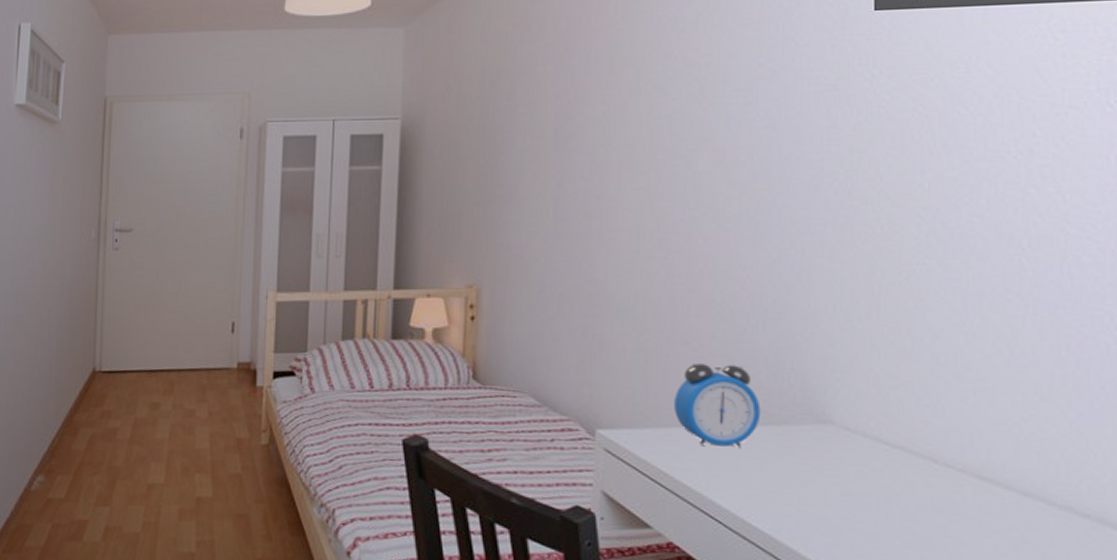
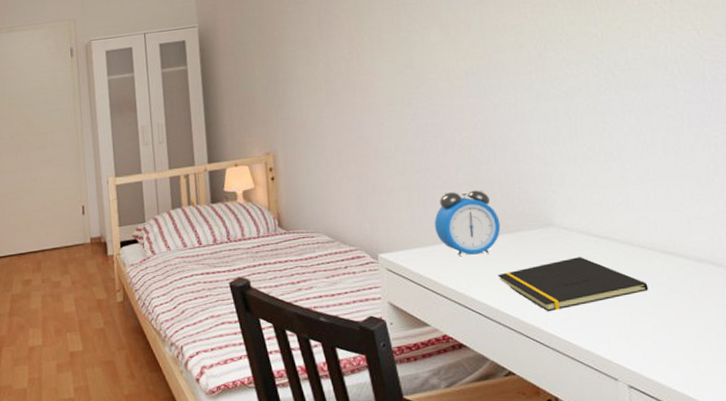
notepad: none [749,467,950,533] -> present [497,257,649,312]

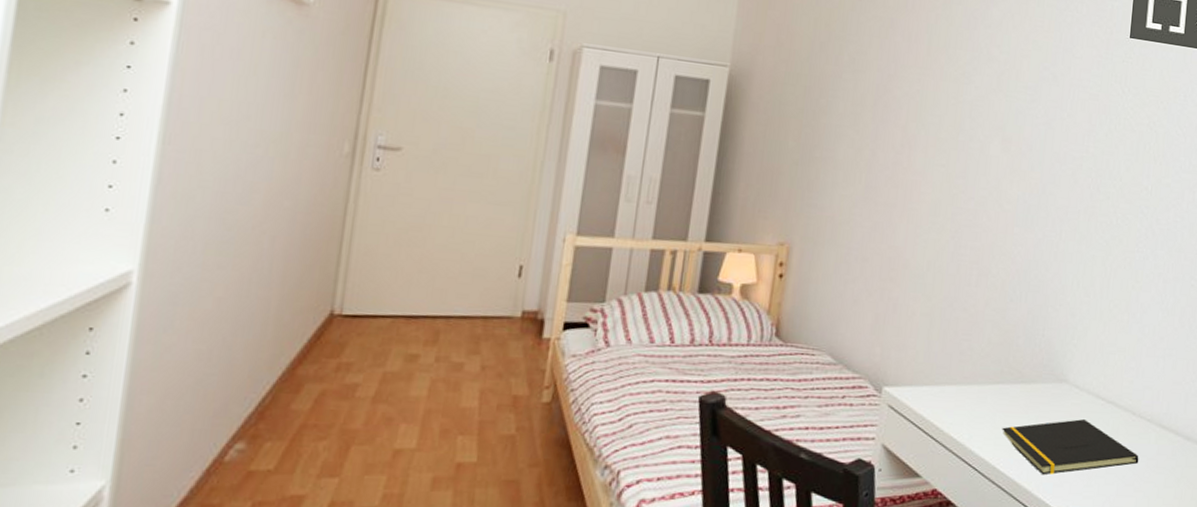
alarm clock: present [434,190,501,256] -> none [949,328,1017,403]

